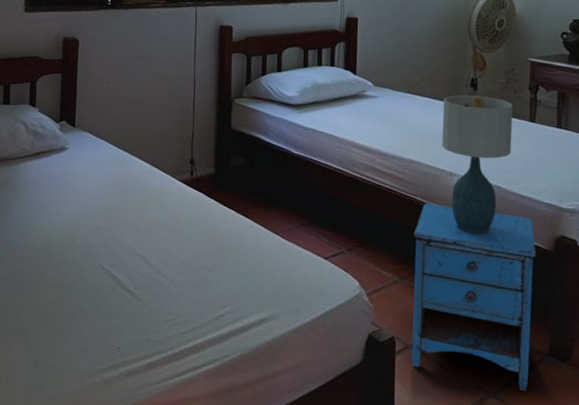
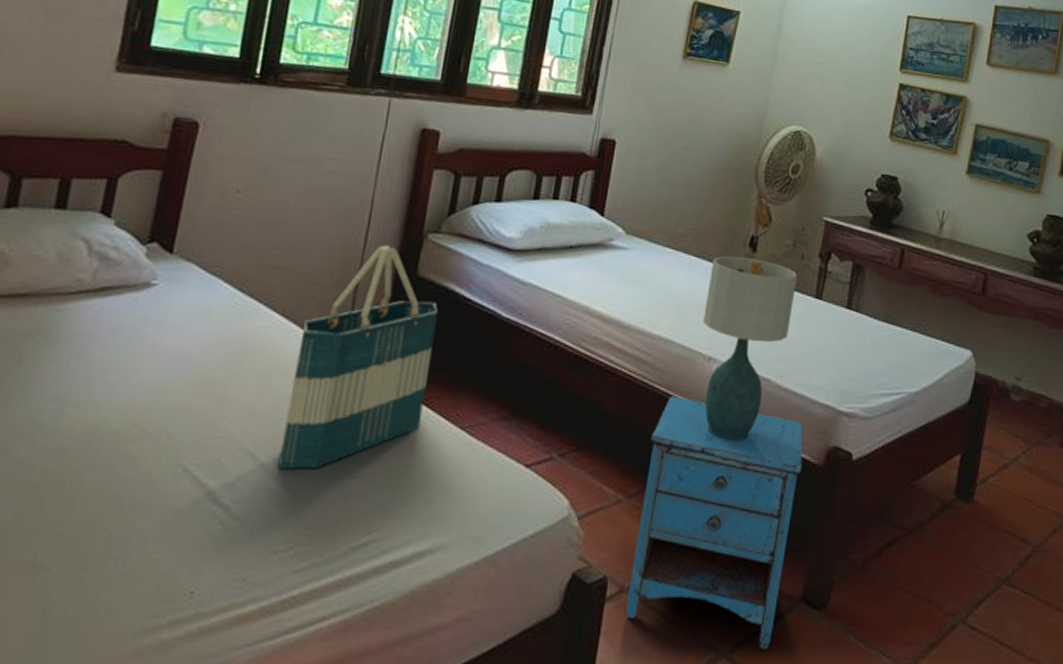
tote bag: none [159,109,249,265] -> present [277,245,438,469]

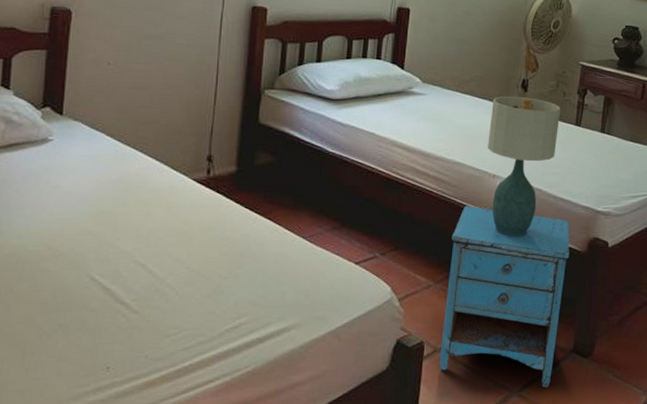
tote bag: present [277,245,438,469] -> none [163,100,277,274]

